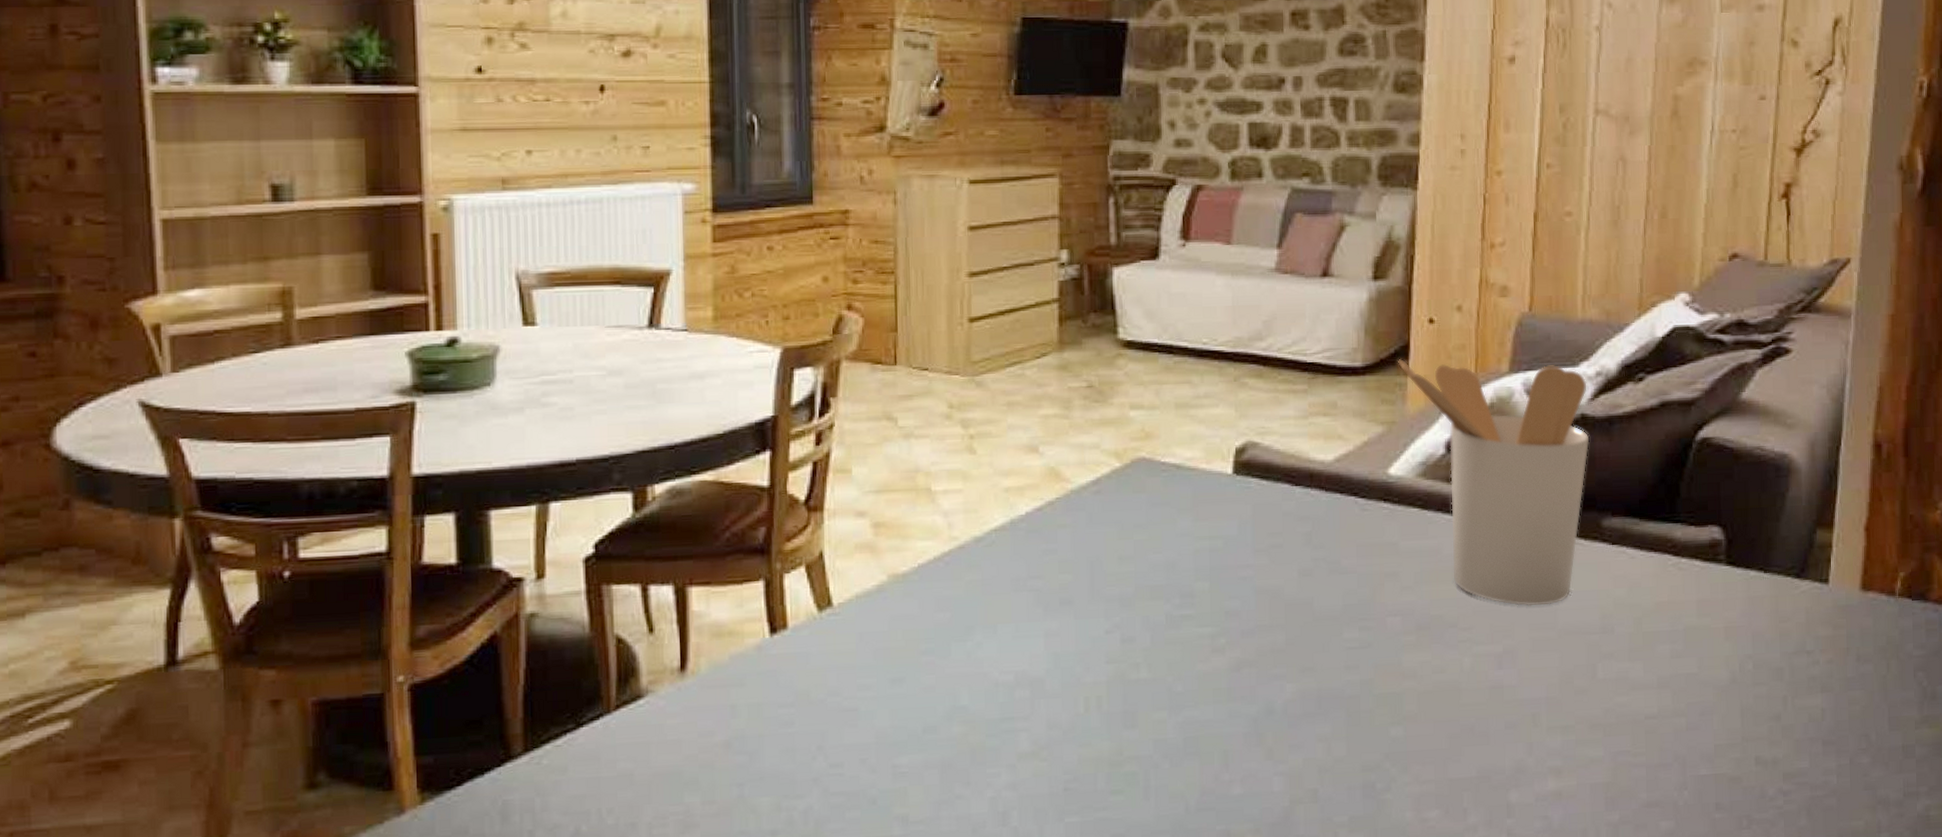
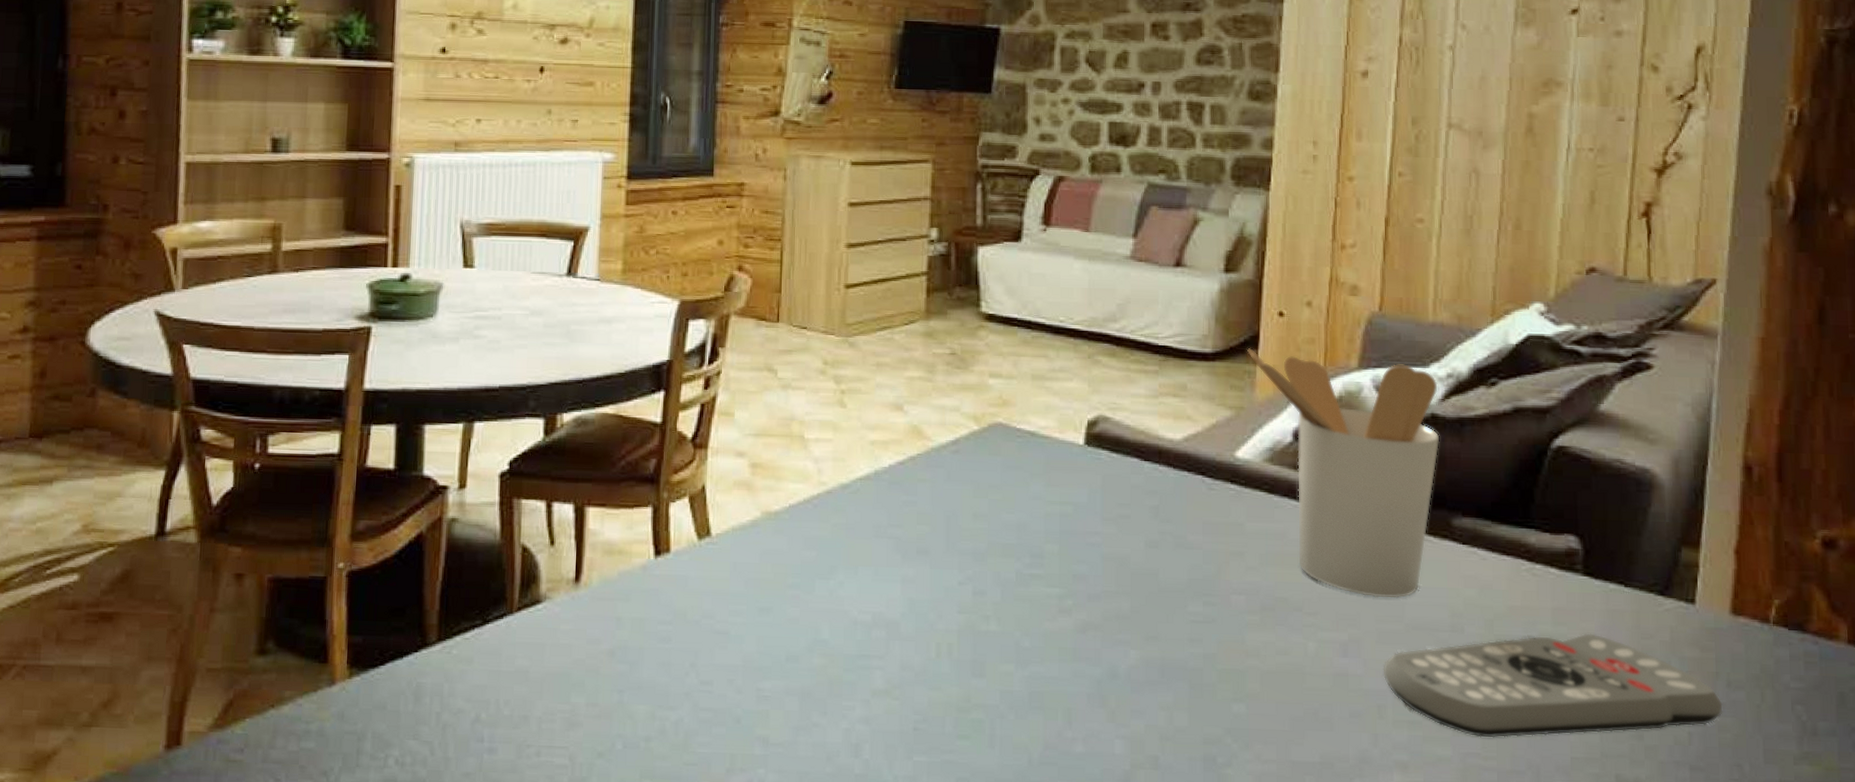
remote control: none [1536,621,1853,735] -> present [1383,633,1723,738]

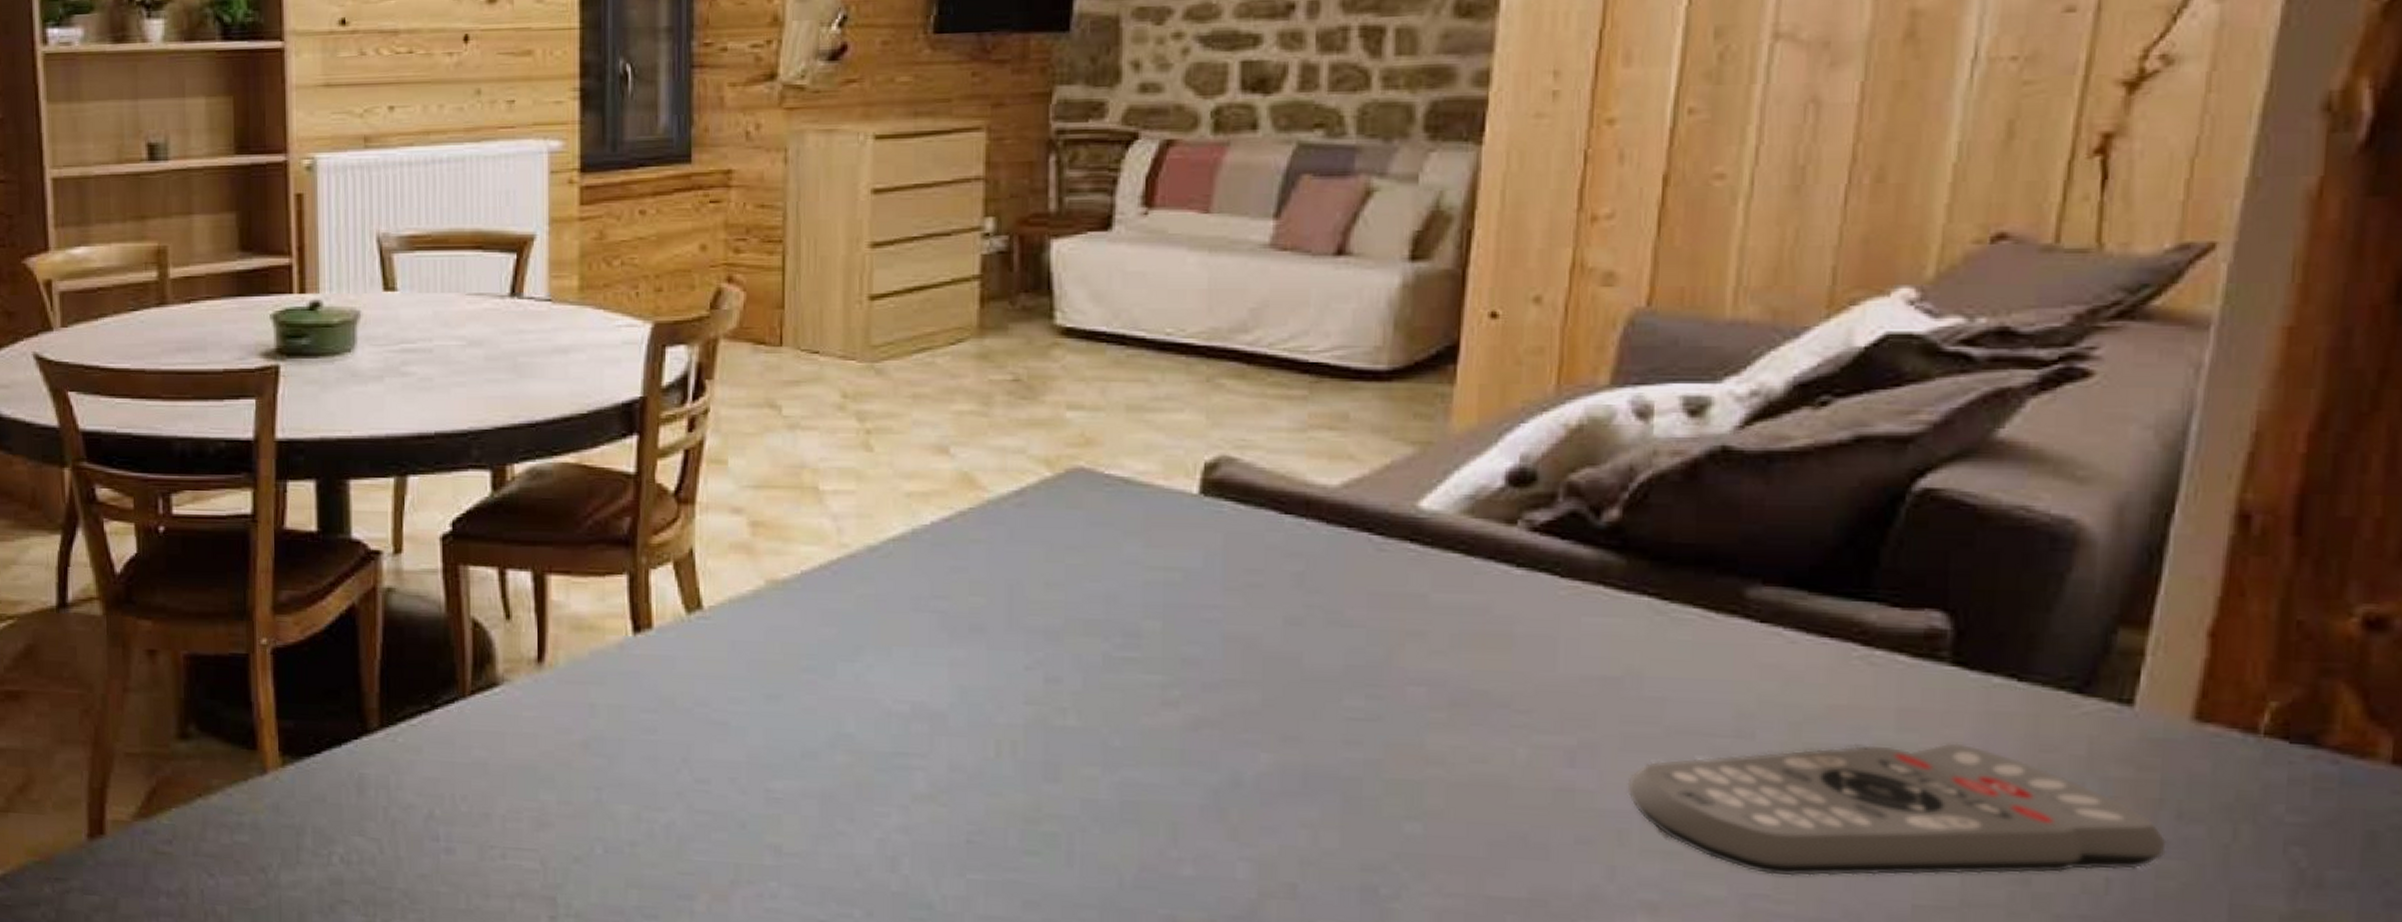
utensil holder: present [1247,348,1440,599] -> none [1441,363,1734,693]

